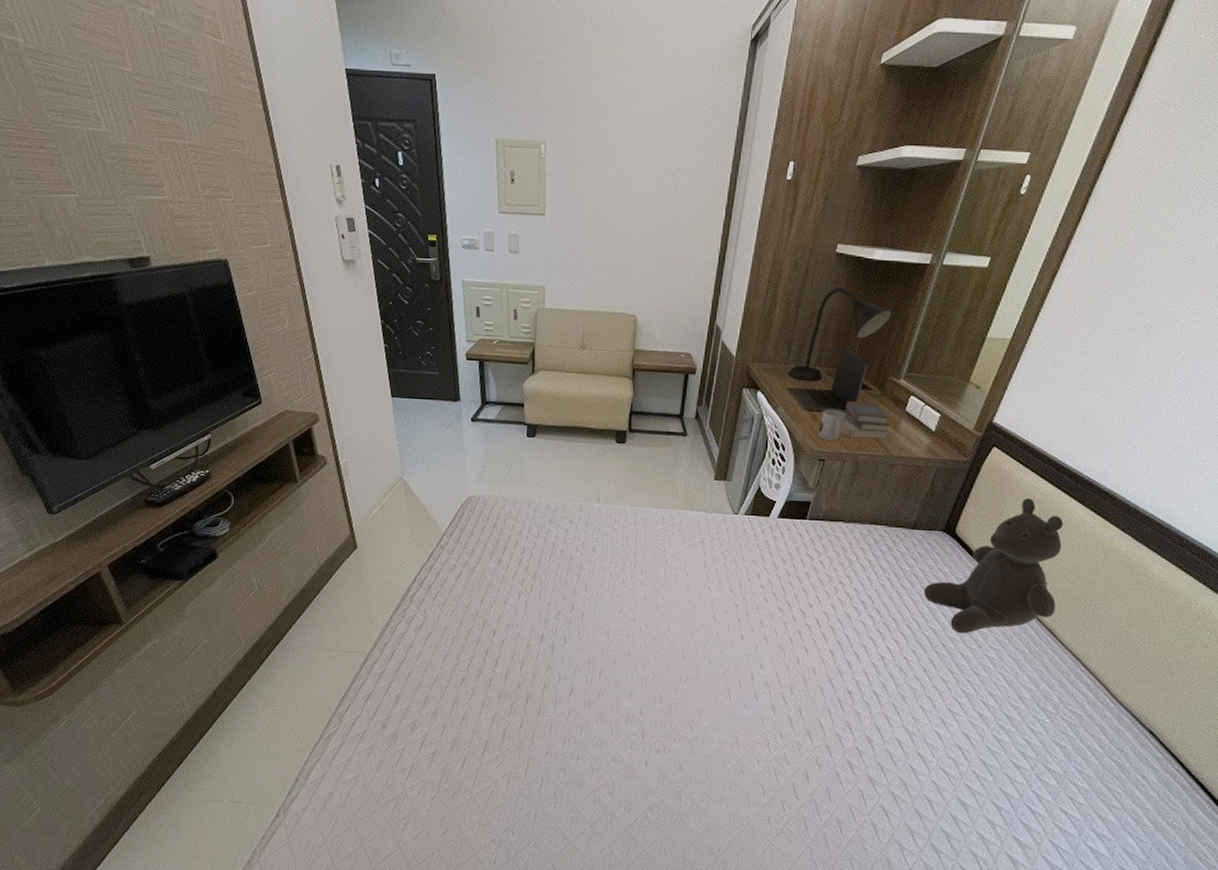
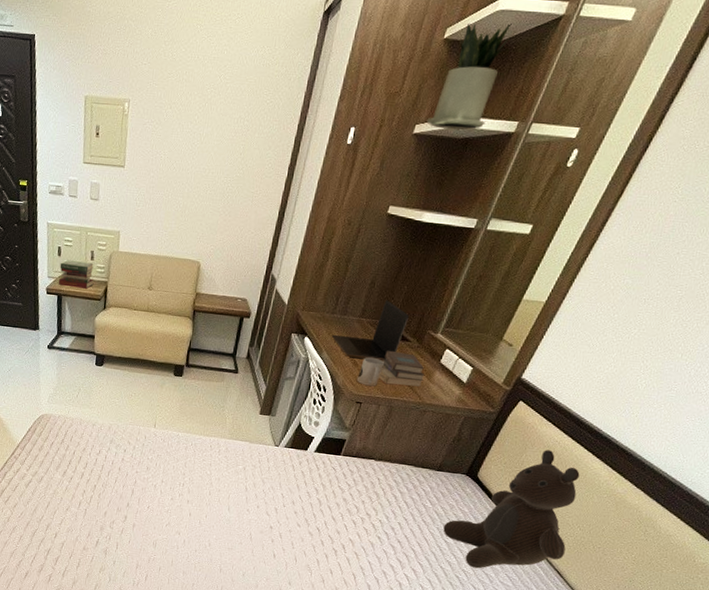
books: none [479,320,519,352] -> present [58,259,94,289]
desk lamp: present [787,287,892,381] -> none [333,245,435,331]
planter: none [869,47,952,160] -> present [426,24,513,130]

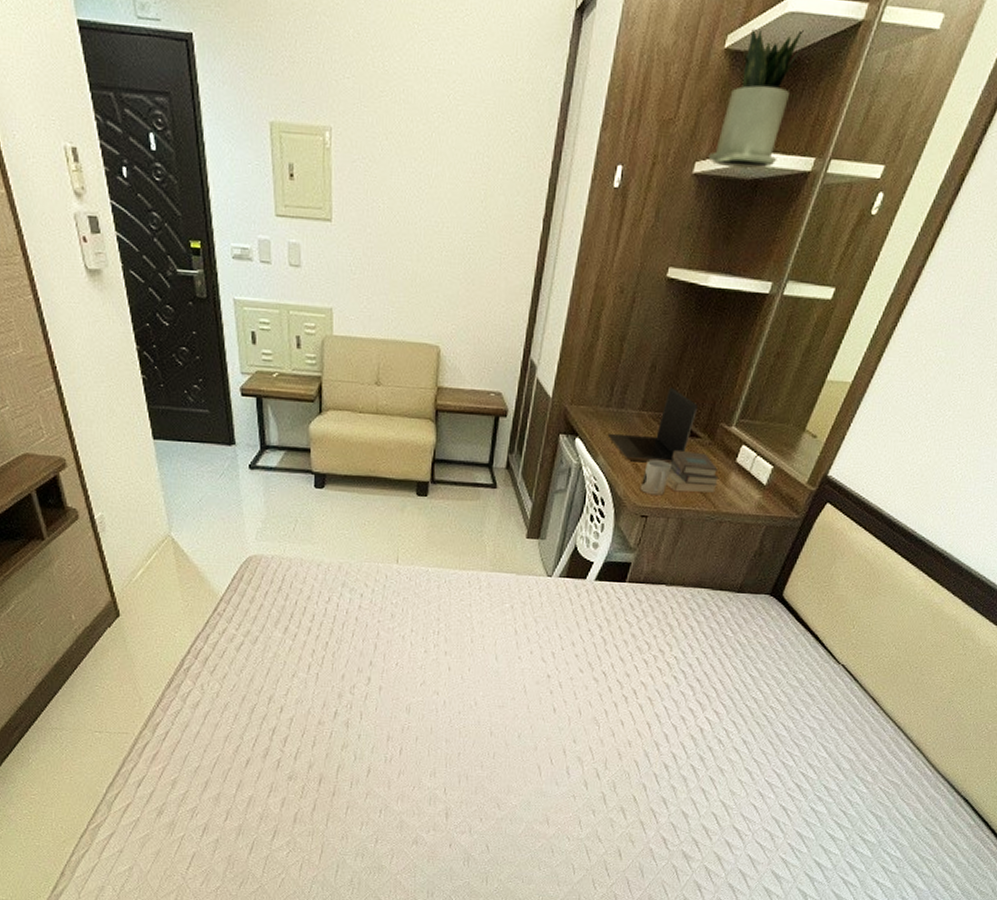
books: present [58,259,94,289] -> none [255,348,304,387]
stuffed animal: present [443,450,580,569] -> none [747,559,894,704]

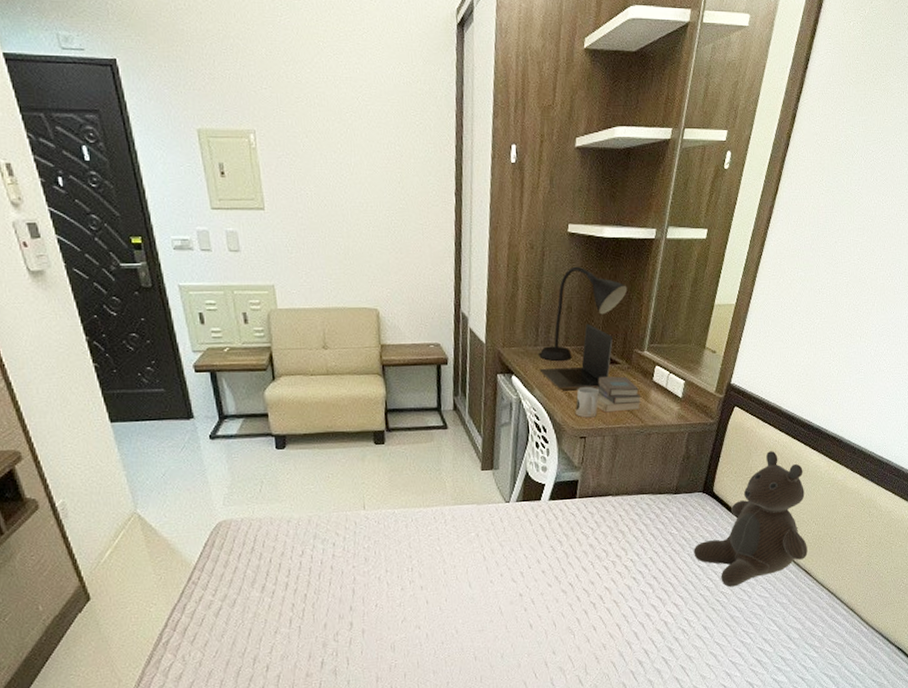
desk lamp: none [609,318,726,427] -> present [538,266,628,361]
planter: present [708,29,806,169] -> none [586,33,648,141]
stuffed animal: none [747,559,894,704] -> present [693,451,808,588]

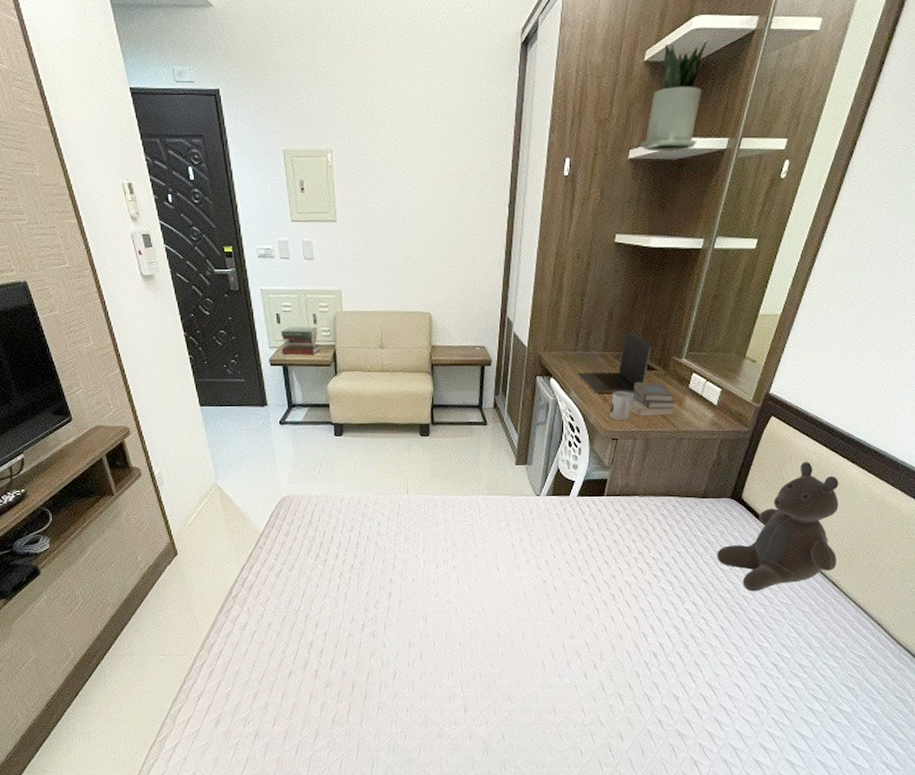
books: none [205,326,254,360] -> present [281,326,321,355]
desk lamp: present [538,266,628,361] -> none [577,275,670,365]
planter: none [586,33,648,141] -> present [640,43,710,152]

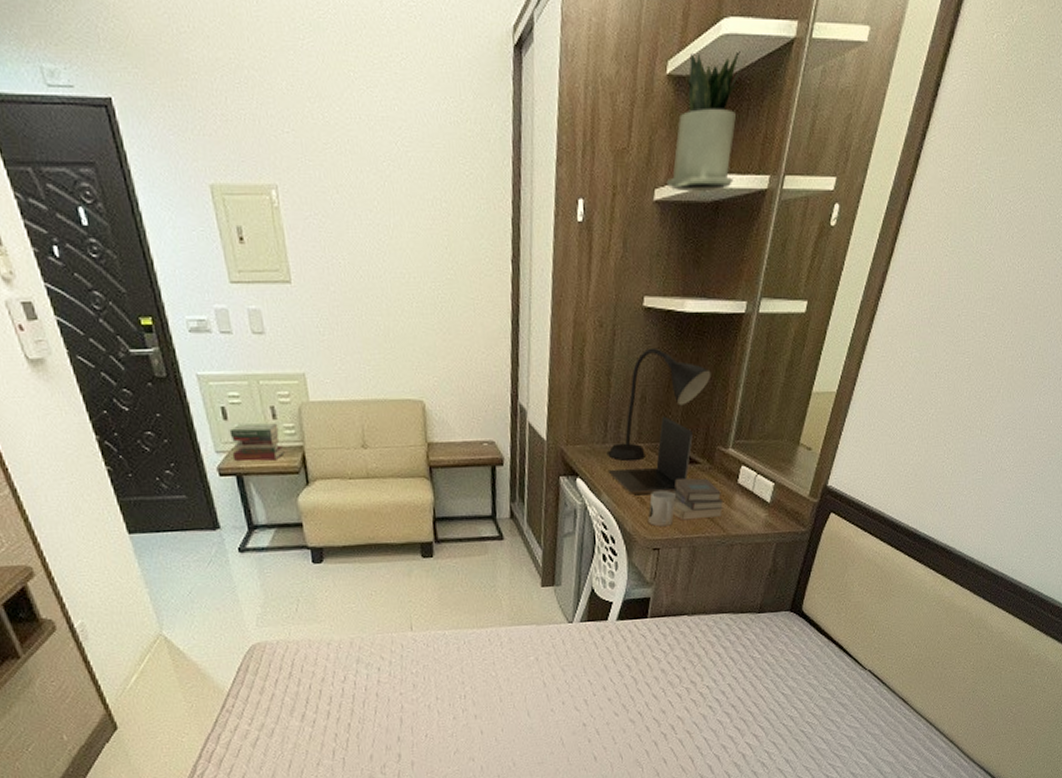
desk lamp: none [577,275,670,365] -> present [606,347,712,461]
stuffed animal: present [717,462,839,592] -> none [777,564,906,717]

